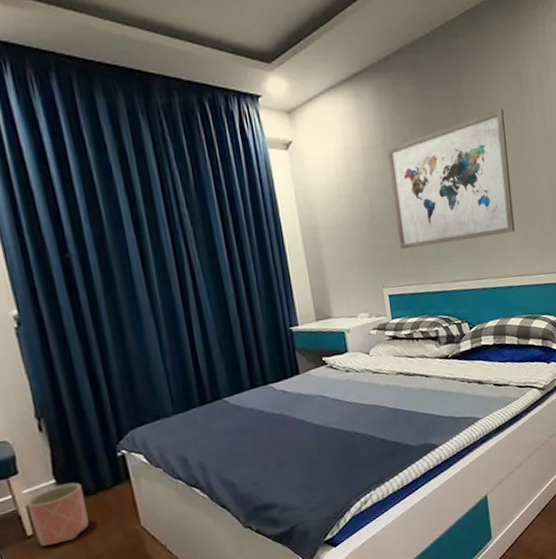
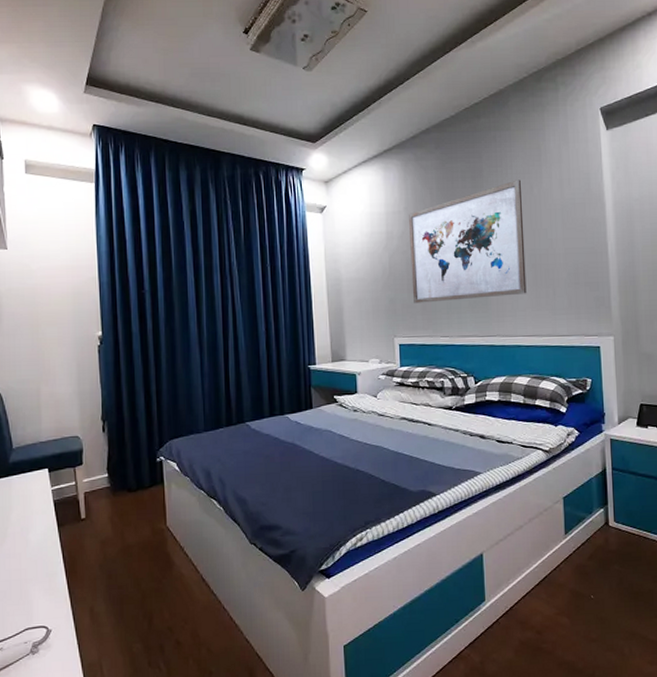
planter: present [26,482,89,546] -> none [84,478,127,530]

